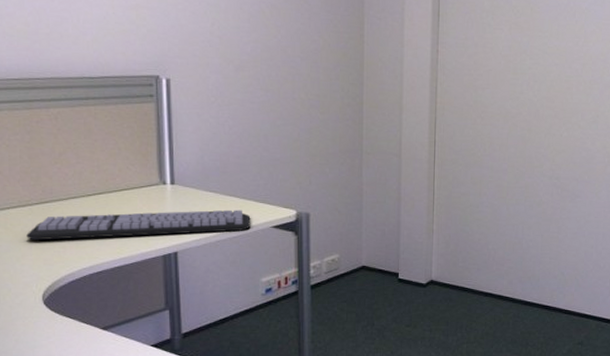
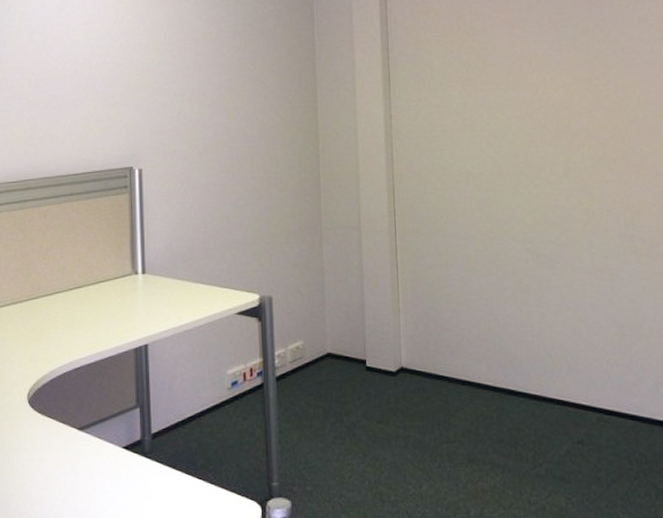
keyboard: present [26,209,251,241] -> none [16,297,216,338]

